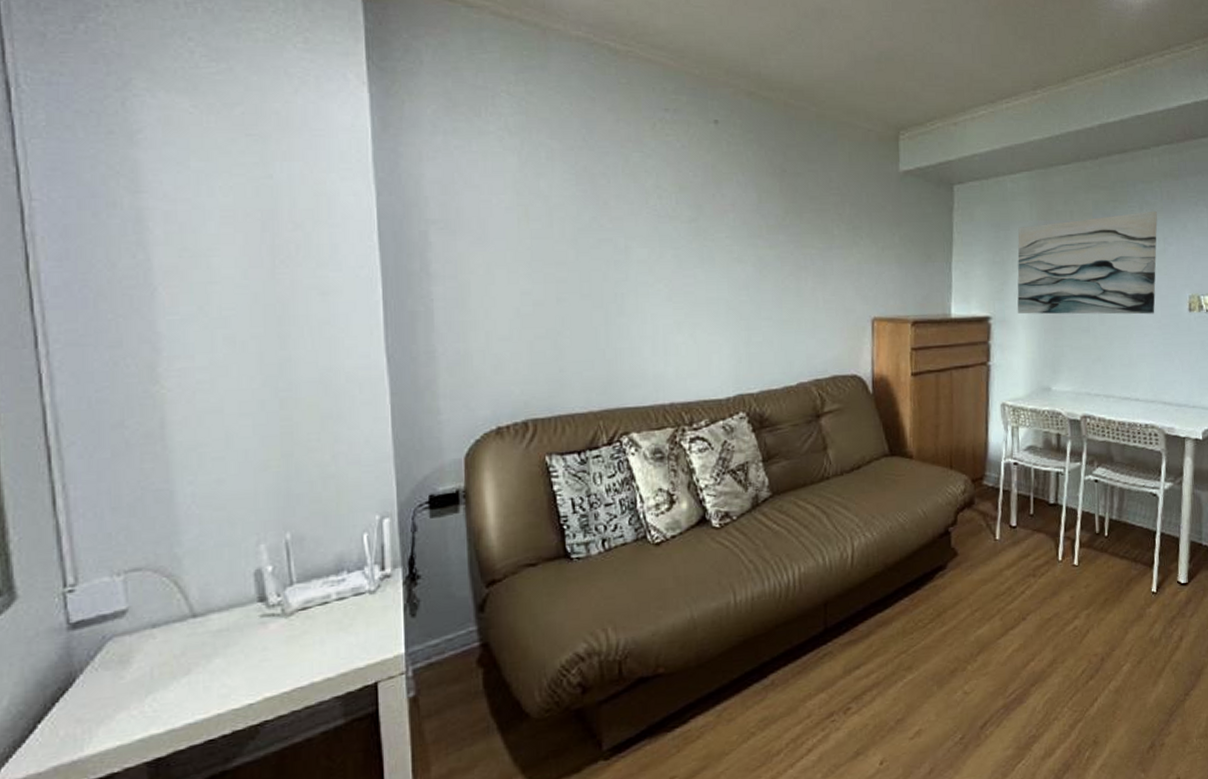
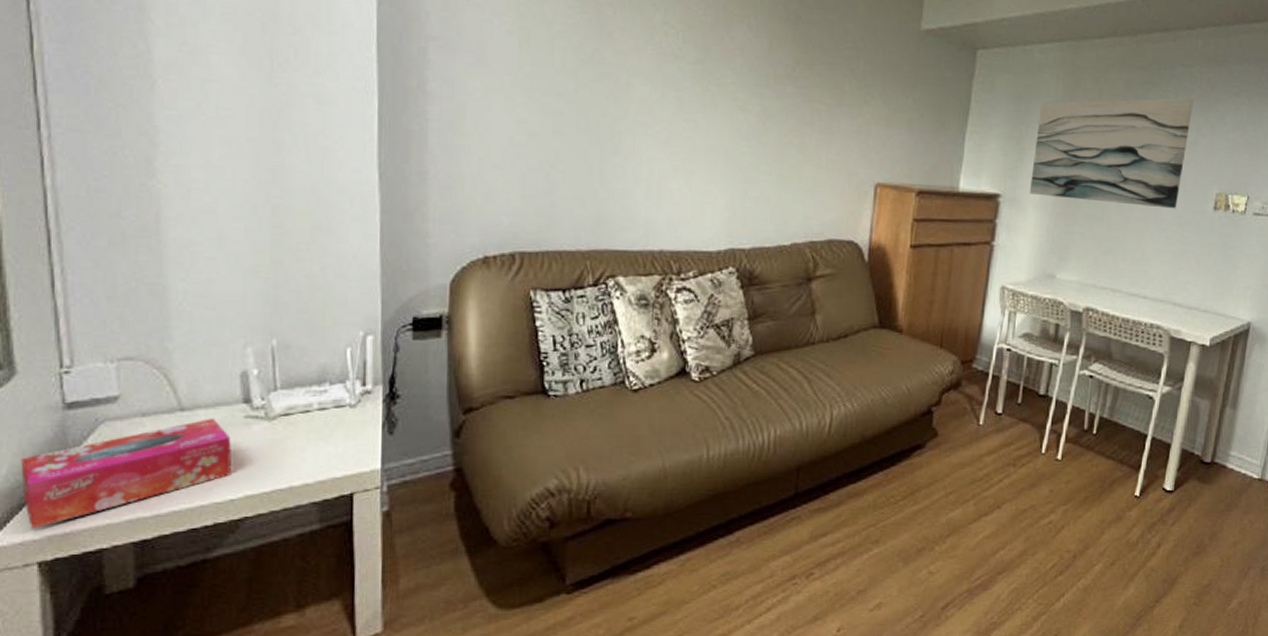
tissue box: none [23,621,250,762] -> present [21,418,232,529]

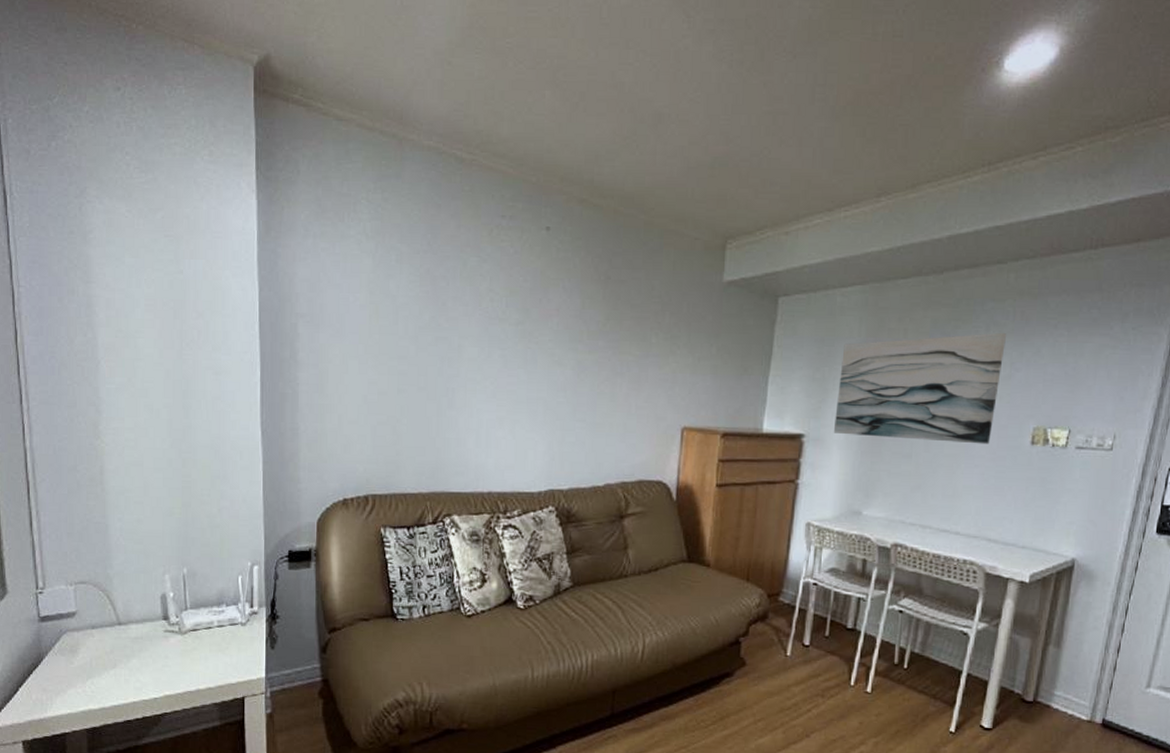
tissue box: present [21,418,232,529] -> none [10,631,156,715]

